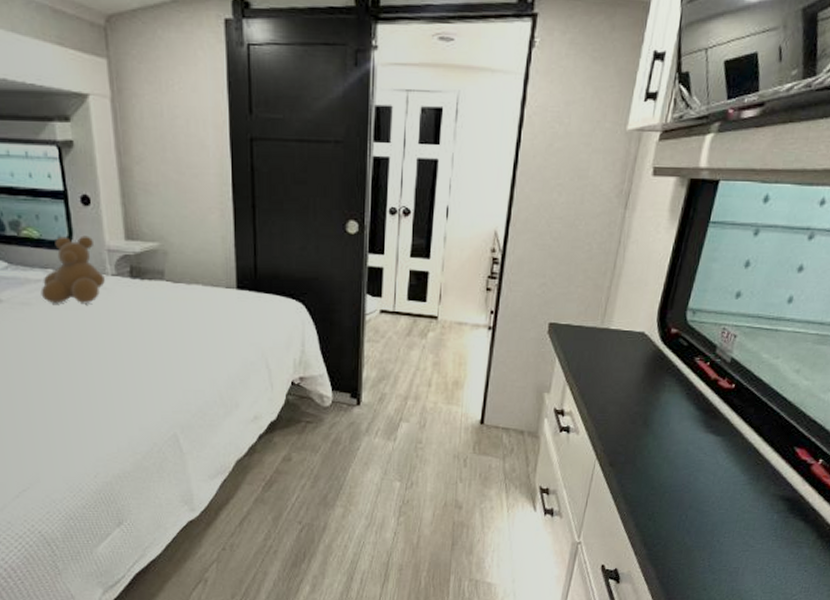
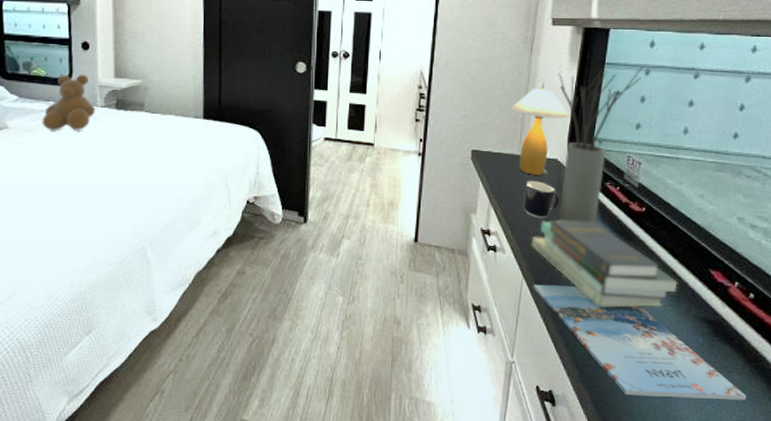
table lamp: none [598,246,664,350] -> present [511,83,571,175]
mug: none [602,356,642,398] -> present [523,180,559,219]
magazine: none [606,465,814,573] -> present [533,284,746,401]
books: none [607,398,760,486] -> present [531,219,678,307]
vase: none [639,226,752,401] -> present [558,66,643,223]

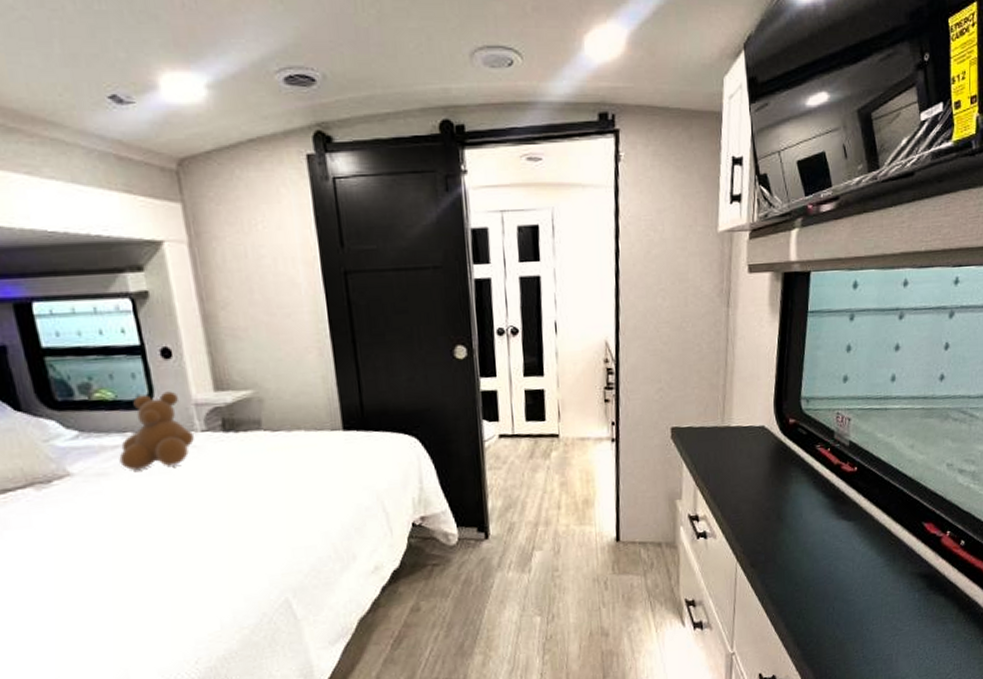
table lamp: present [511,83,571,175] -> none [711,341,775,448]
mug: present [523,180,559,219] -> none [732,452,769,495]
books: present [531,219,678,307] -> none [743,489,893,579]
magazine: present [533,284,746,401] -> none [748,561,961,665]
vase: present [558,66,643,223] -> none [759,311,847,494]

